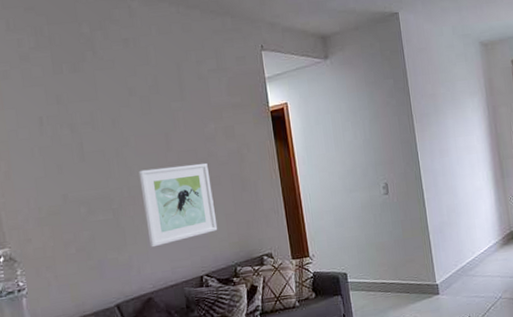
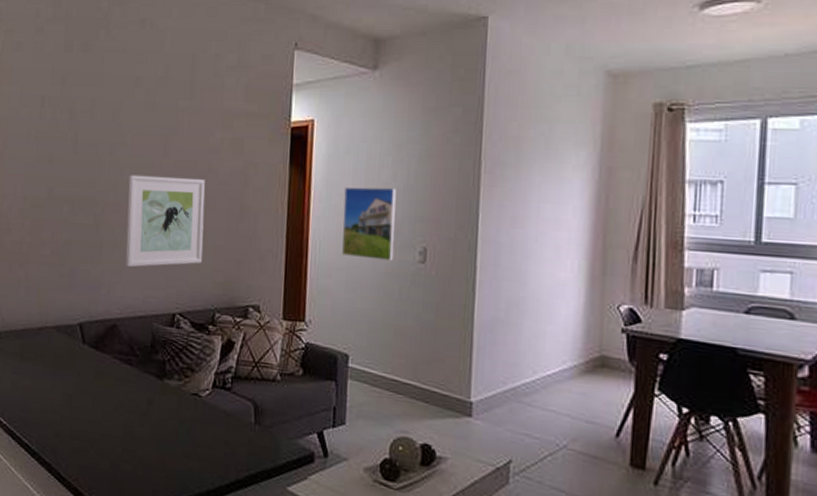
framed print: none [320,145,366,201] -> present [342,187,396,261]

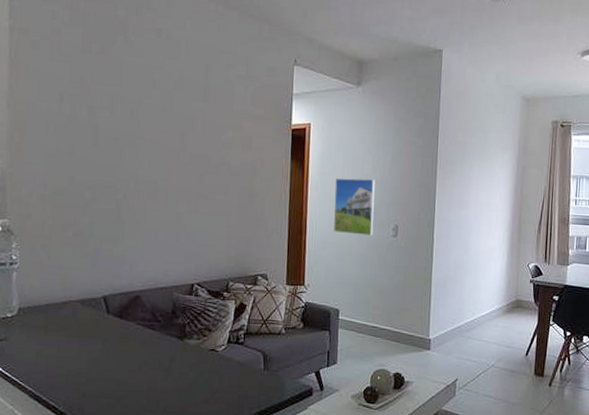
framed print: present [126,174,205,268] -> none [147,165,219,246]

